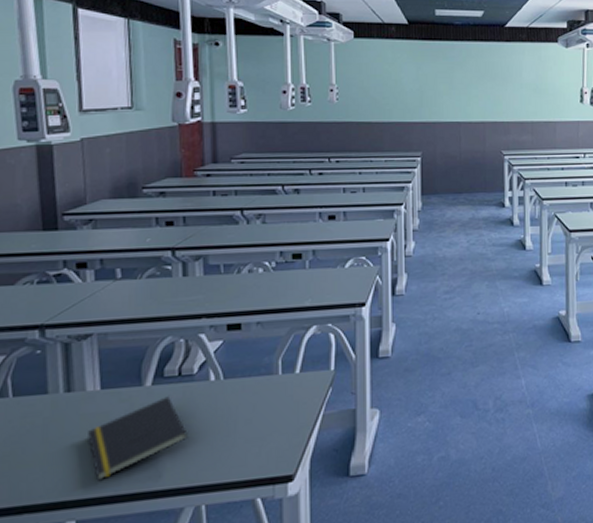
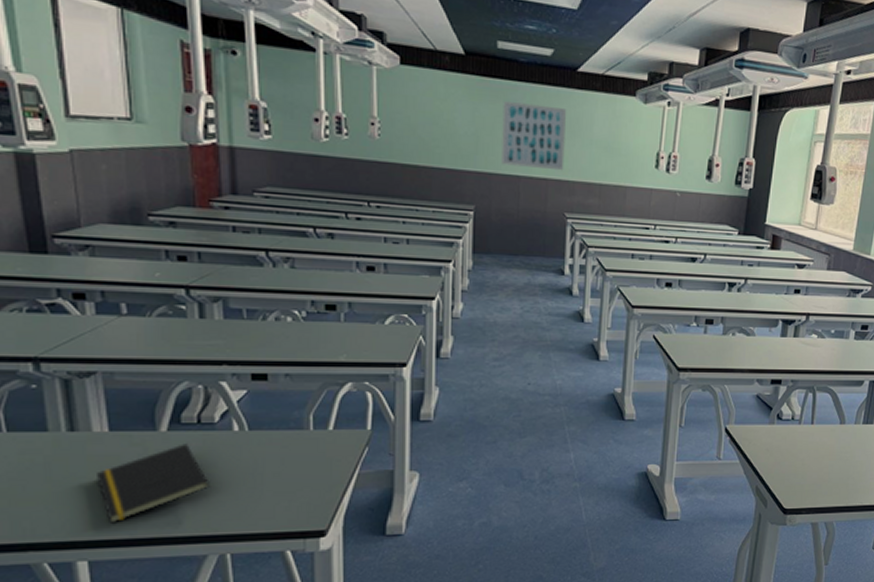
wall art: none [442,59,499,114] -> present [502,101,567,171]

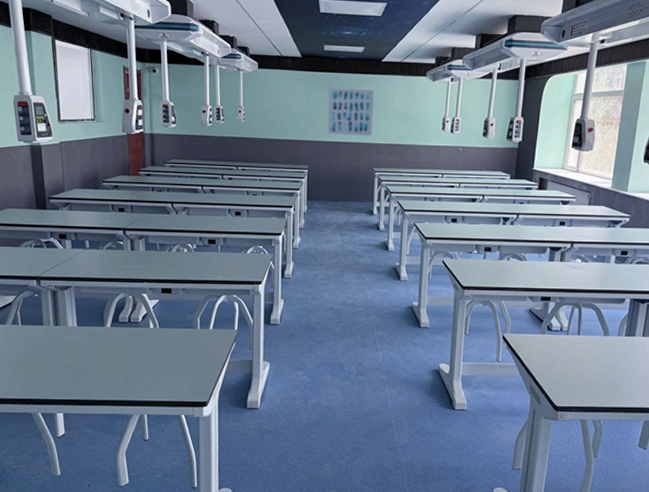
notepad: present [97,443,210,524] -> none [70,336,135,389]

